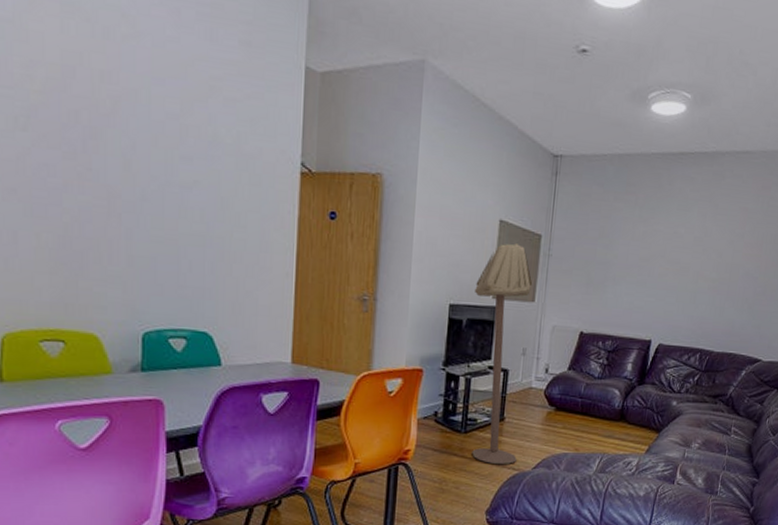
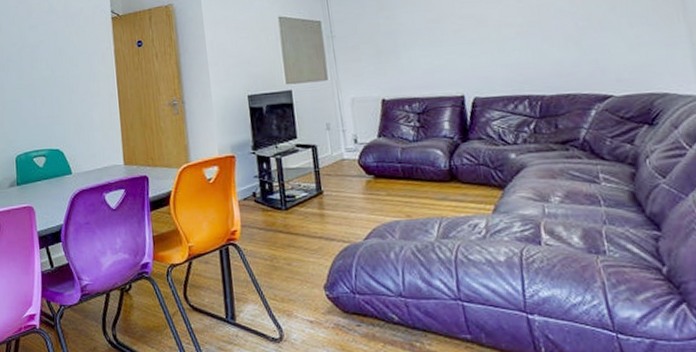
floor lamp: present [472,243,533,464] -> none [268,33,345,238]

